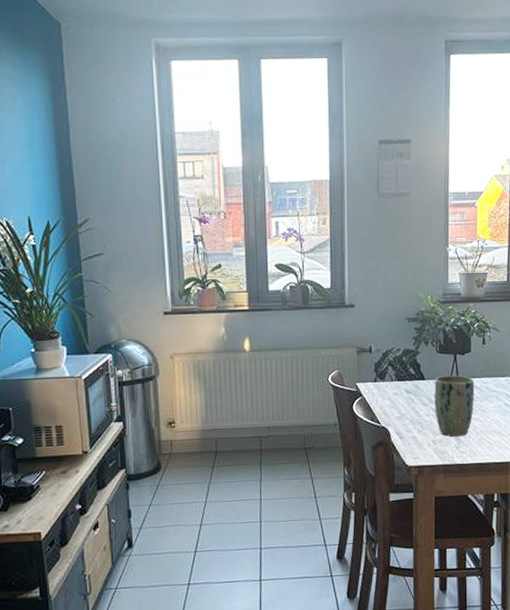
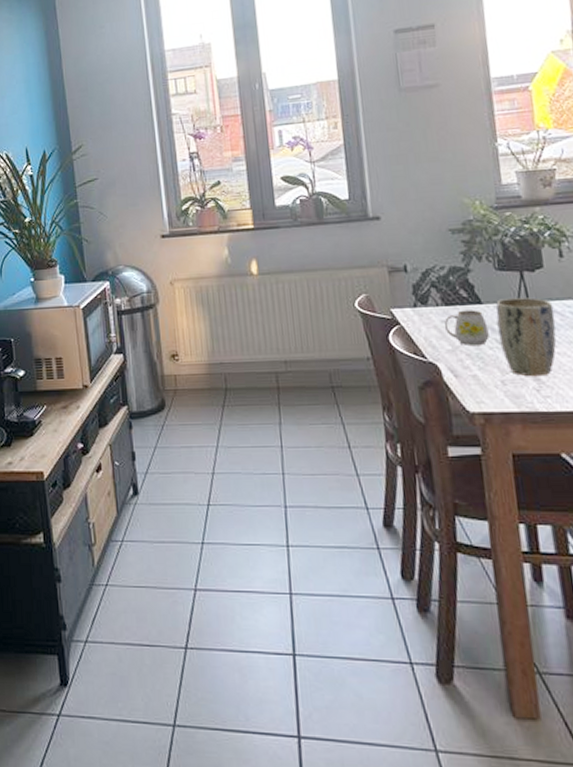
mug: none [396,384,428,414] -> present [445,310,489,346]

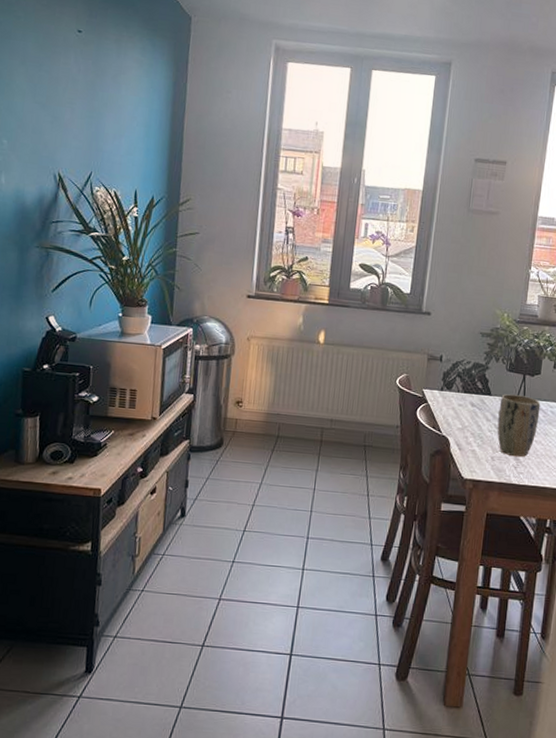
mug: present [445,310,489,346] -> none [460,398,492,428]

